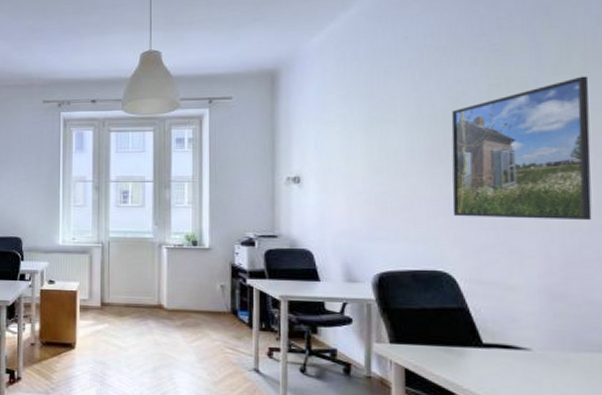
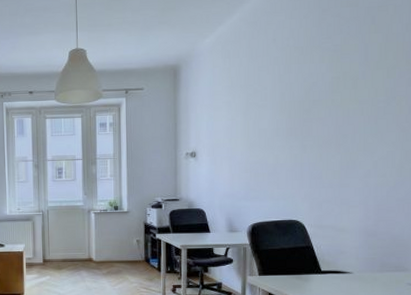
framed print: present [451,76,592,221] -> none [304,70,399,179]

